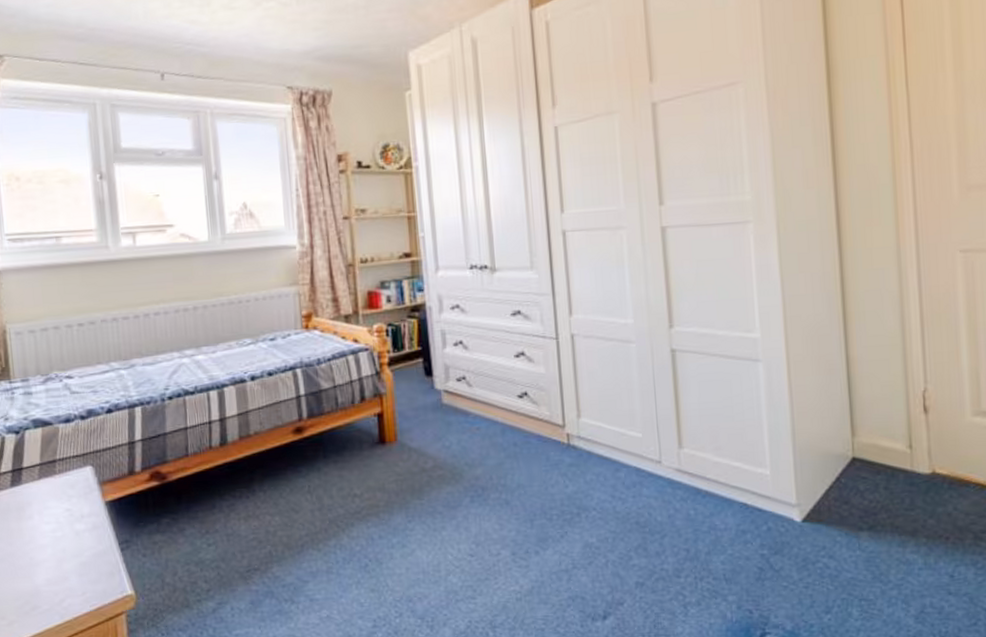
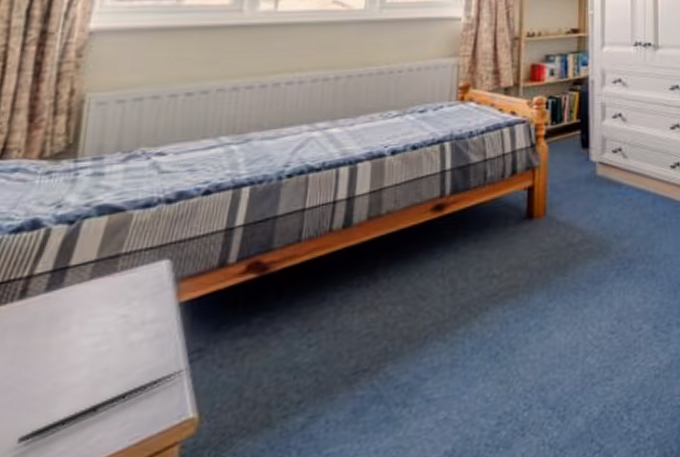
pen: none [16,554,121,600] -> present [17,368,188,444]

